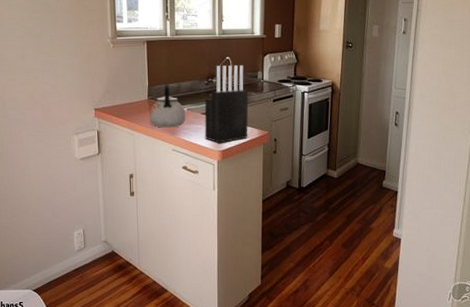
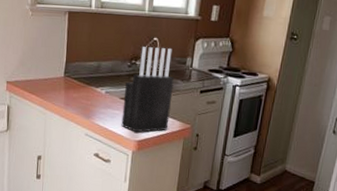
kettle: present [149,83,186,128] -> none [64,61,103,110]

